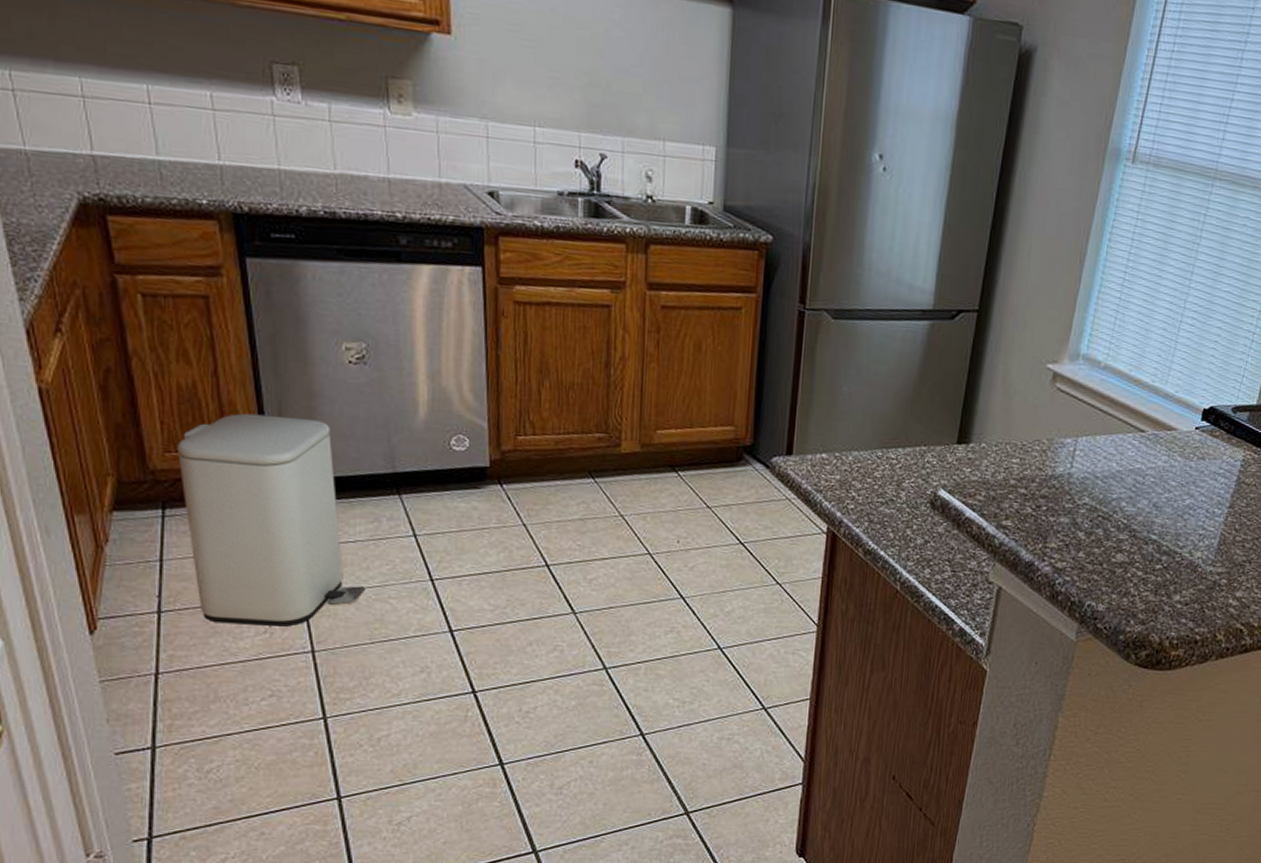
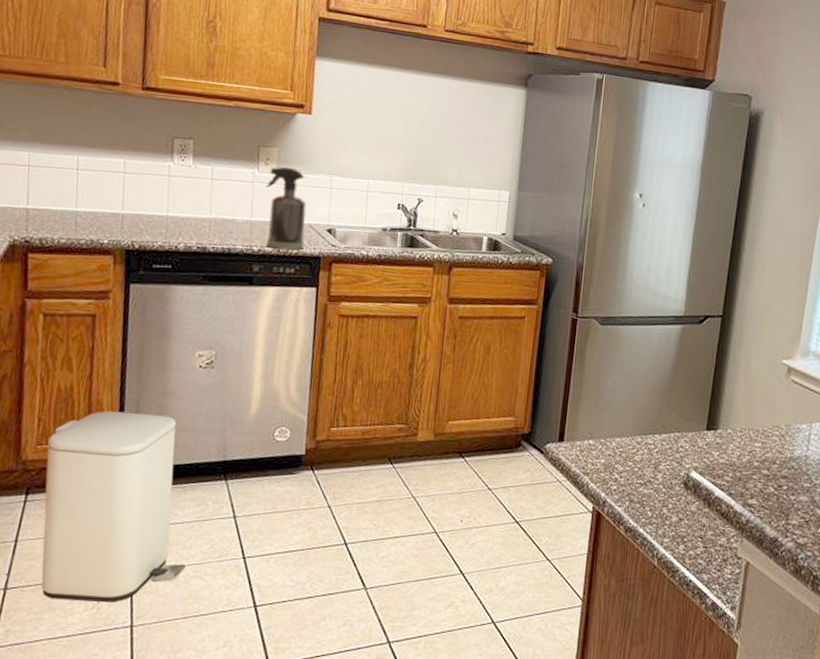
spray bottle: none [402,106,461,219] -> present [266,166,307,251]

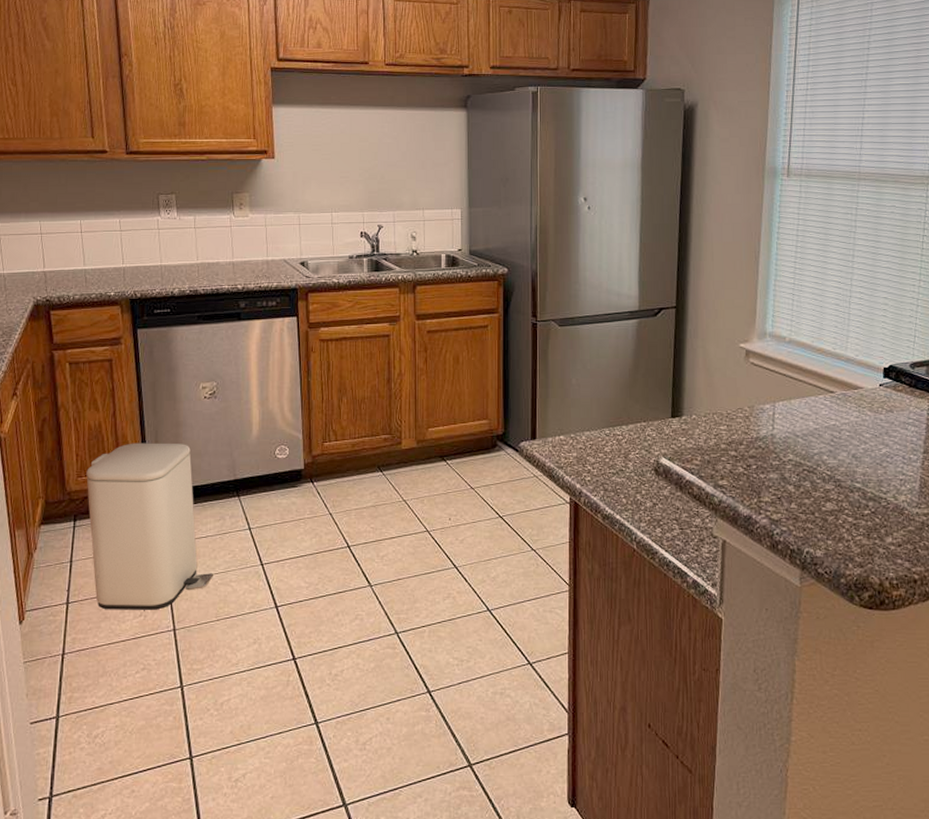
spray bottle: present [266,166,307,251] -> none [242,209,282,286]

